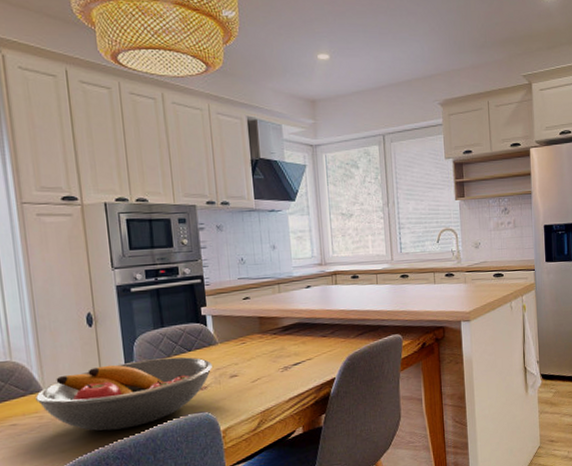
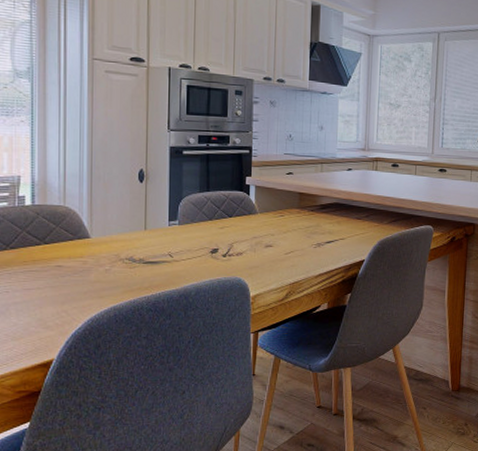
fruit bowl: present [36,357,212,431] -> none [83,220,250,283]

